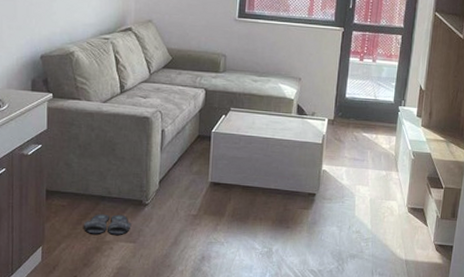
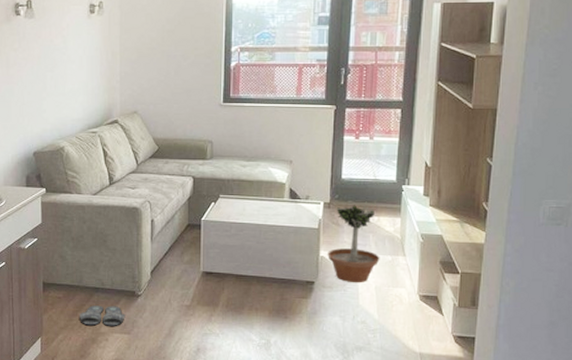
potted tree: none [329,118,376,195] -> present [327,199,380,282]

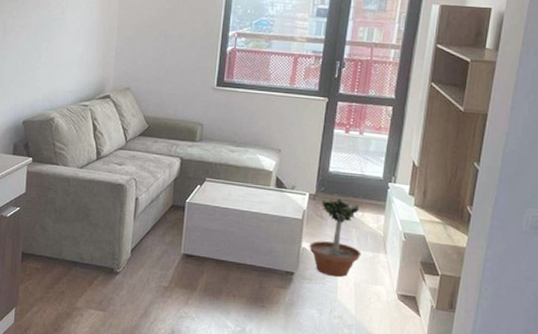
slippers: present [80,305,125,327] -> none [56,279,102,303]

